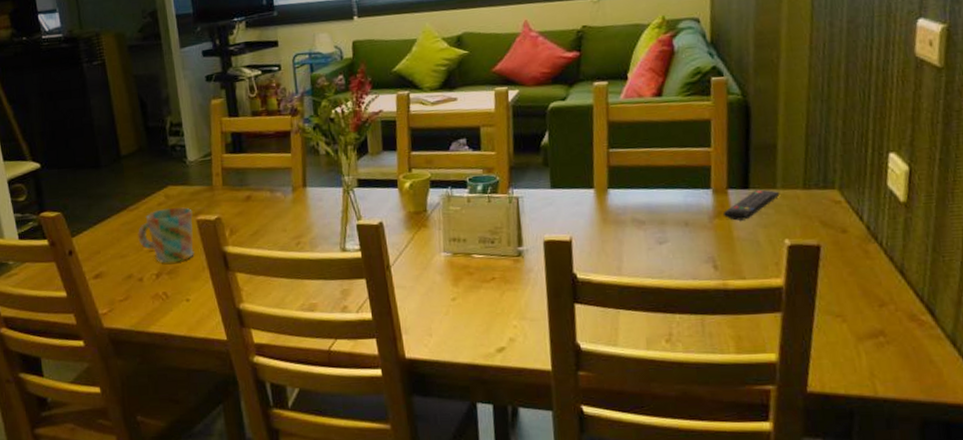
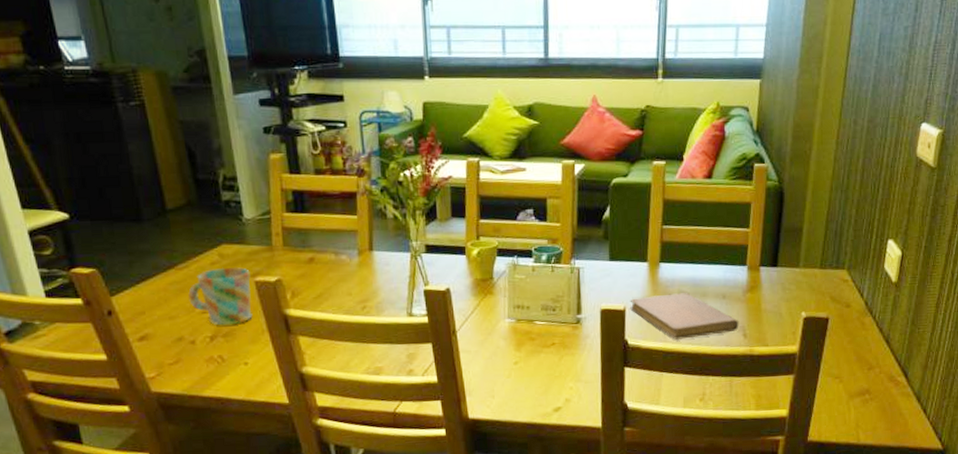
notebook: none [577,221,708,273] -> present [630,293,739,340]
remote control: present [722,189,780,221] -> none [754,268,802,295]

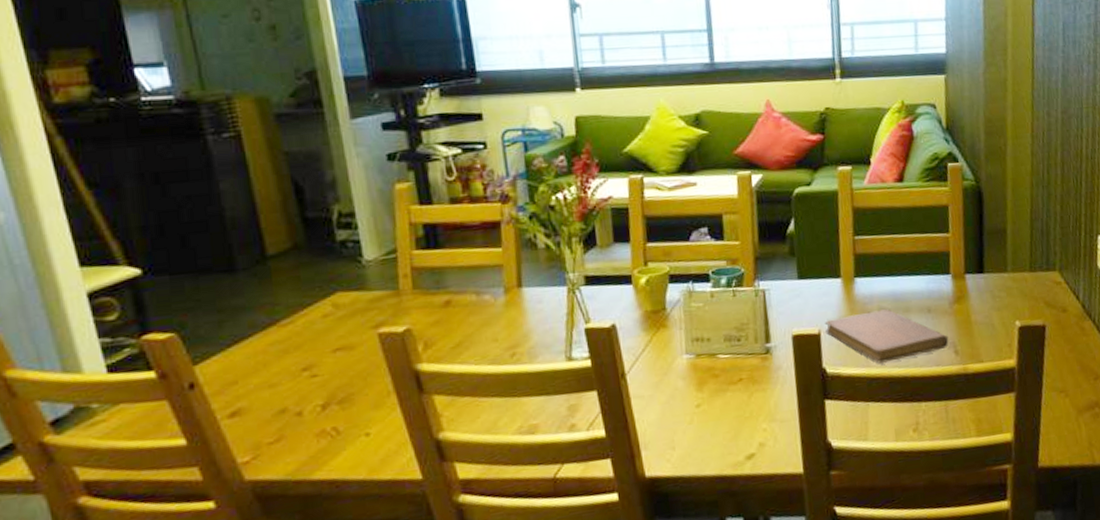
mug: present [188,266,253,326] -> none [294,317,376,390]

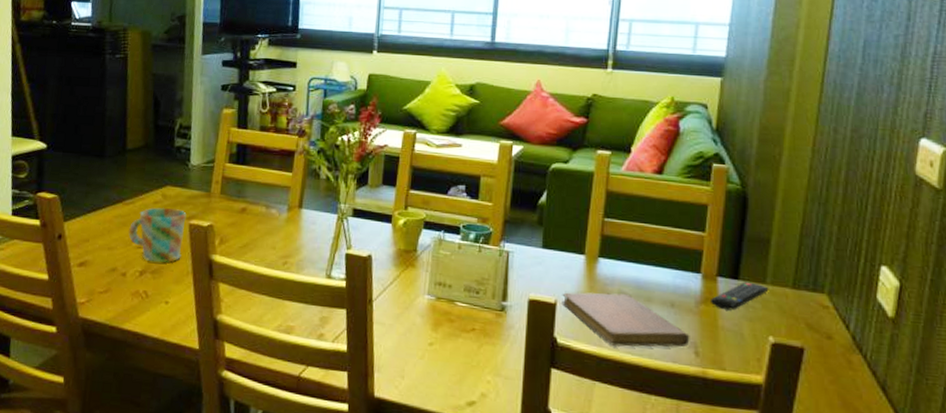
mug: none [294,317,376,390] -> present [128,207,187,263]
remote control: none [961,273,1011,305] -> present [709,281,769,311]

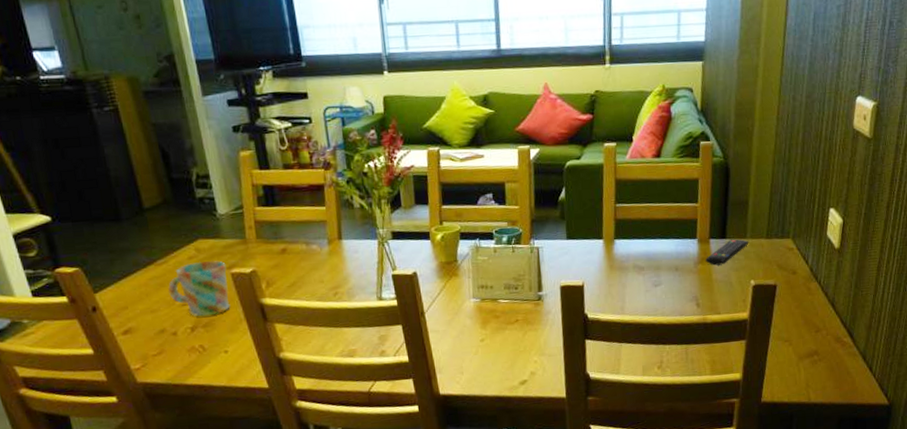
notebook: present [562,292,690,348] -> none [588,267,692,312]

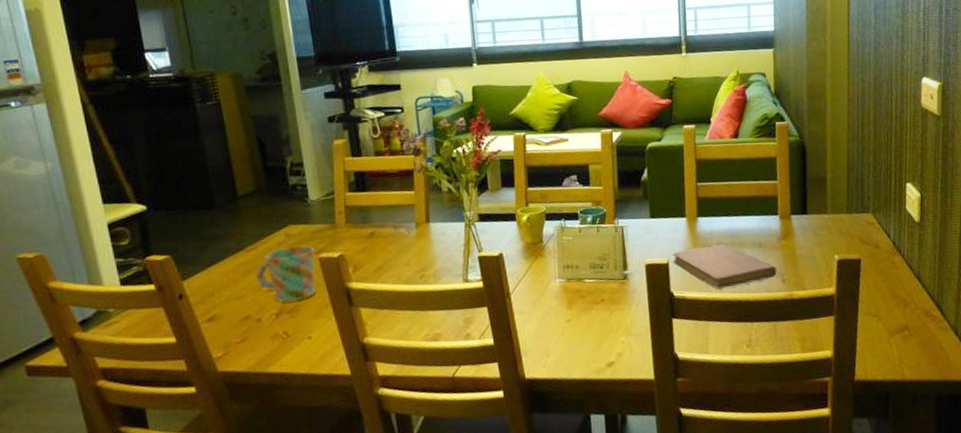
notebook: none [588,267,692,312] -> present [673,244,777,289]
remote control: present [705,239,749,266] -> none [787,214,830,241]

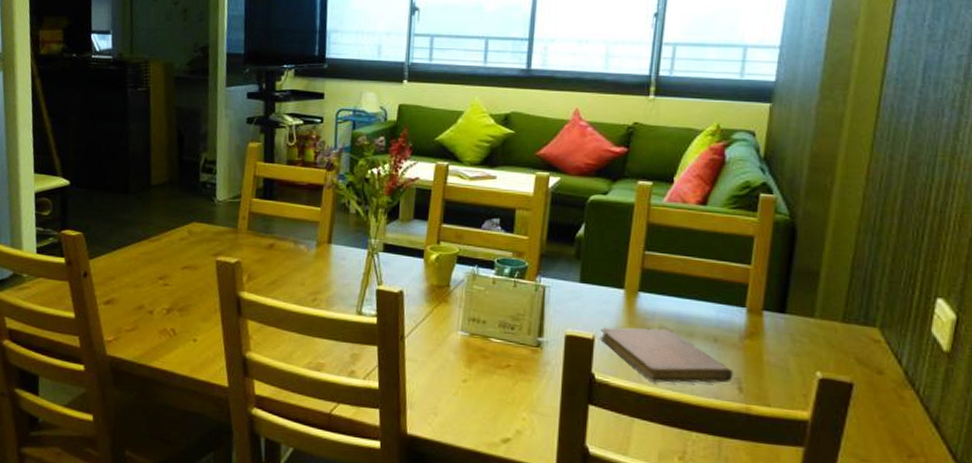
mug: present [256,245,317,302] -> none [155,243,213,300]

